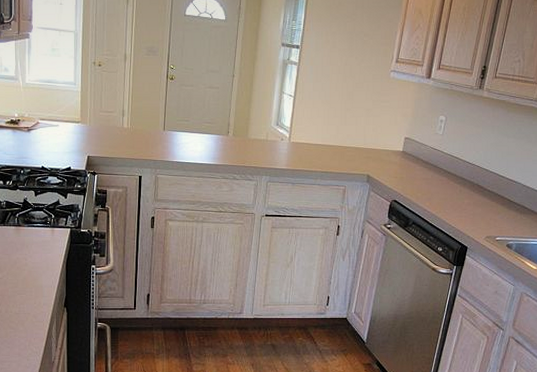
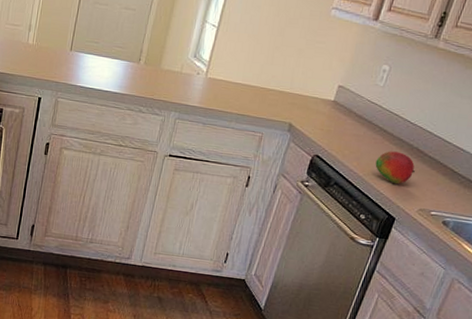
fruit: none [445,189,478,218] -> present [375,151,415,185]

